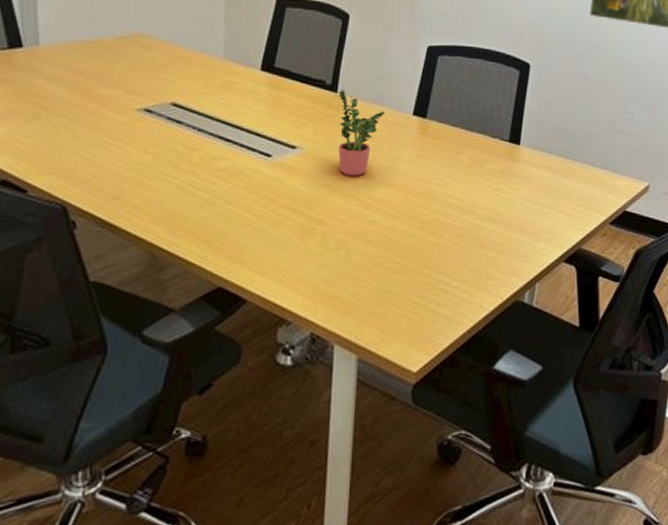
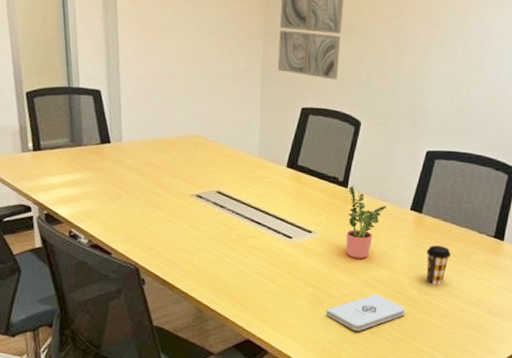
notepad: none [318,217,414,264] -> present [326,294,405,331]
coffee cup: none [434,155,462,203] -> present [426,245,451,287]

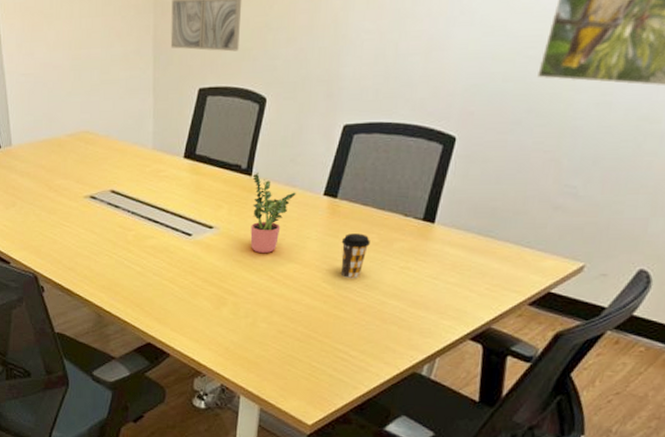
notepad: present [326,294,405,331] -> none [230,291,317,330]

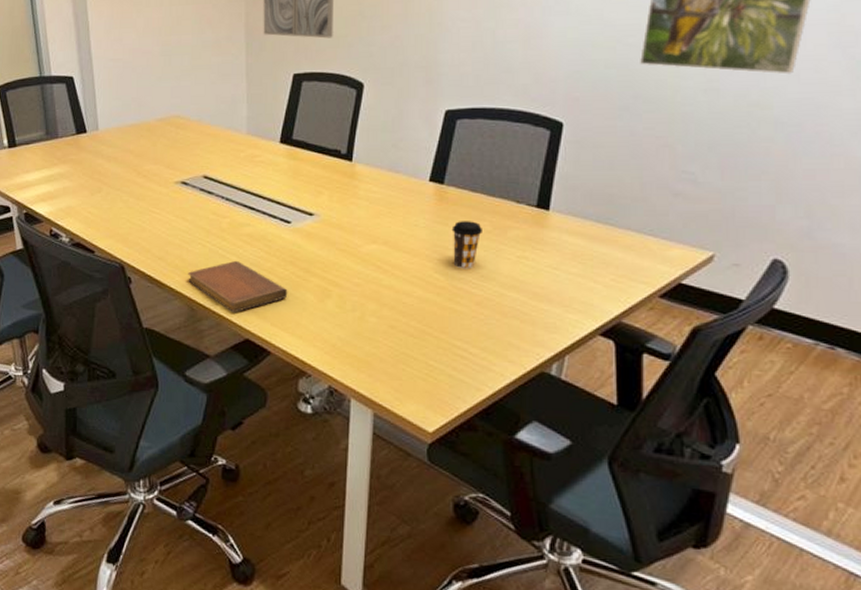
notebook: none [96,271,187,320] -> present [188,261,288,313]
potted plant: present [250,172,296,254] -> none [354,157,400,242]

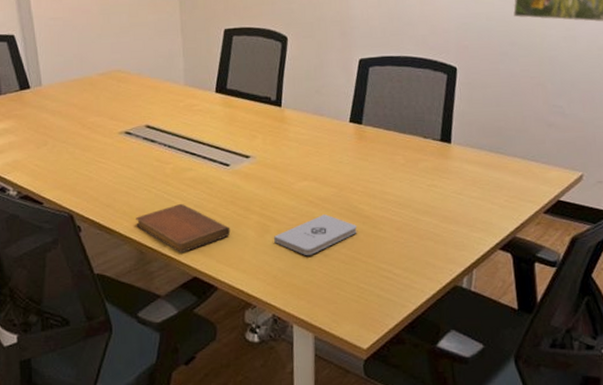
notepad: none [335,282,430,325] -> present [274,214,357,255]
coffee cup: present [451,221,482,269] -> none [371,156,397,199]

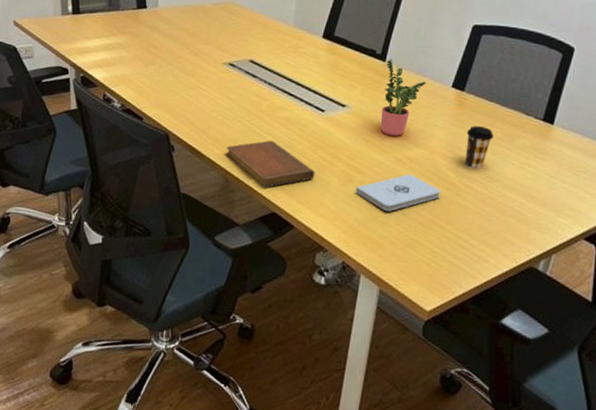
potted plant: none [283,103,324,180] -> present [380,58,426,137]
coffee cup: none [371,156,397,199] -> present [464,126,494,170]

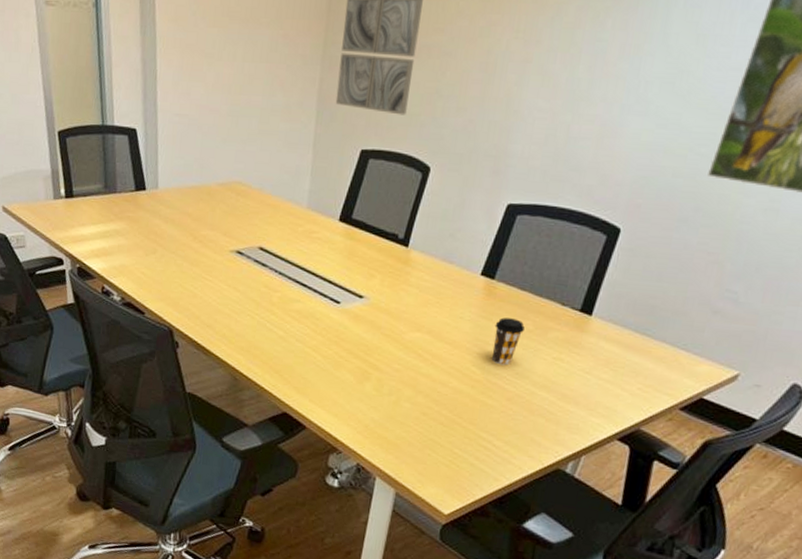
notebook: present [226,140,315,188] -> none [234,335,330,387]
notepad: present [356,174,441,212] -> none [373,371,464,411]
potted plant: present [380,58,426,137] -> none [401,243,453,330]

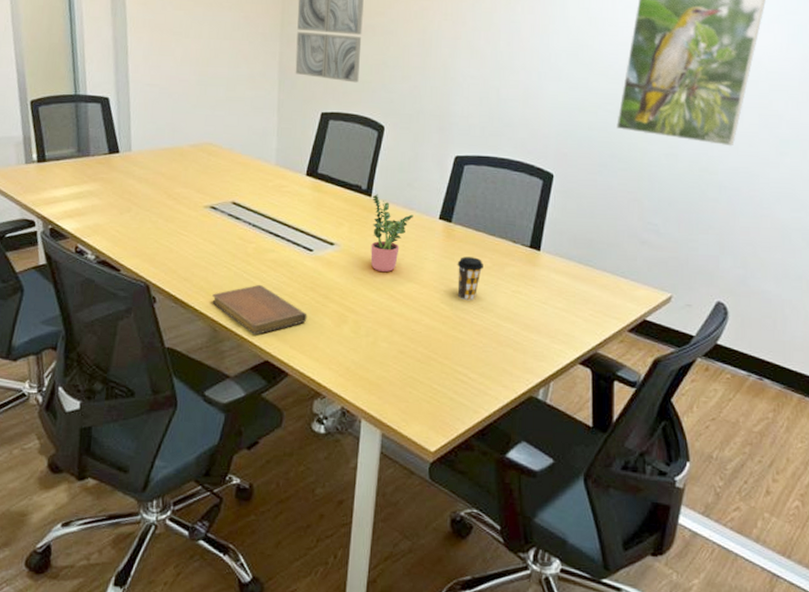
notebook: none [234,335,330,387] -> present [212,285,307,336]
potted plant: none [401,243,453,330] -> present [370,193,413,273]

